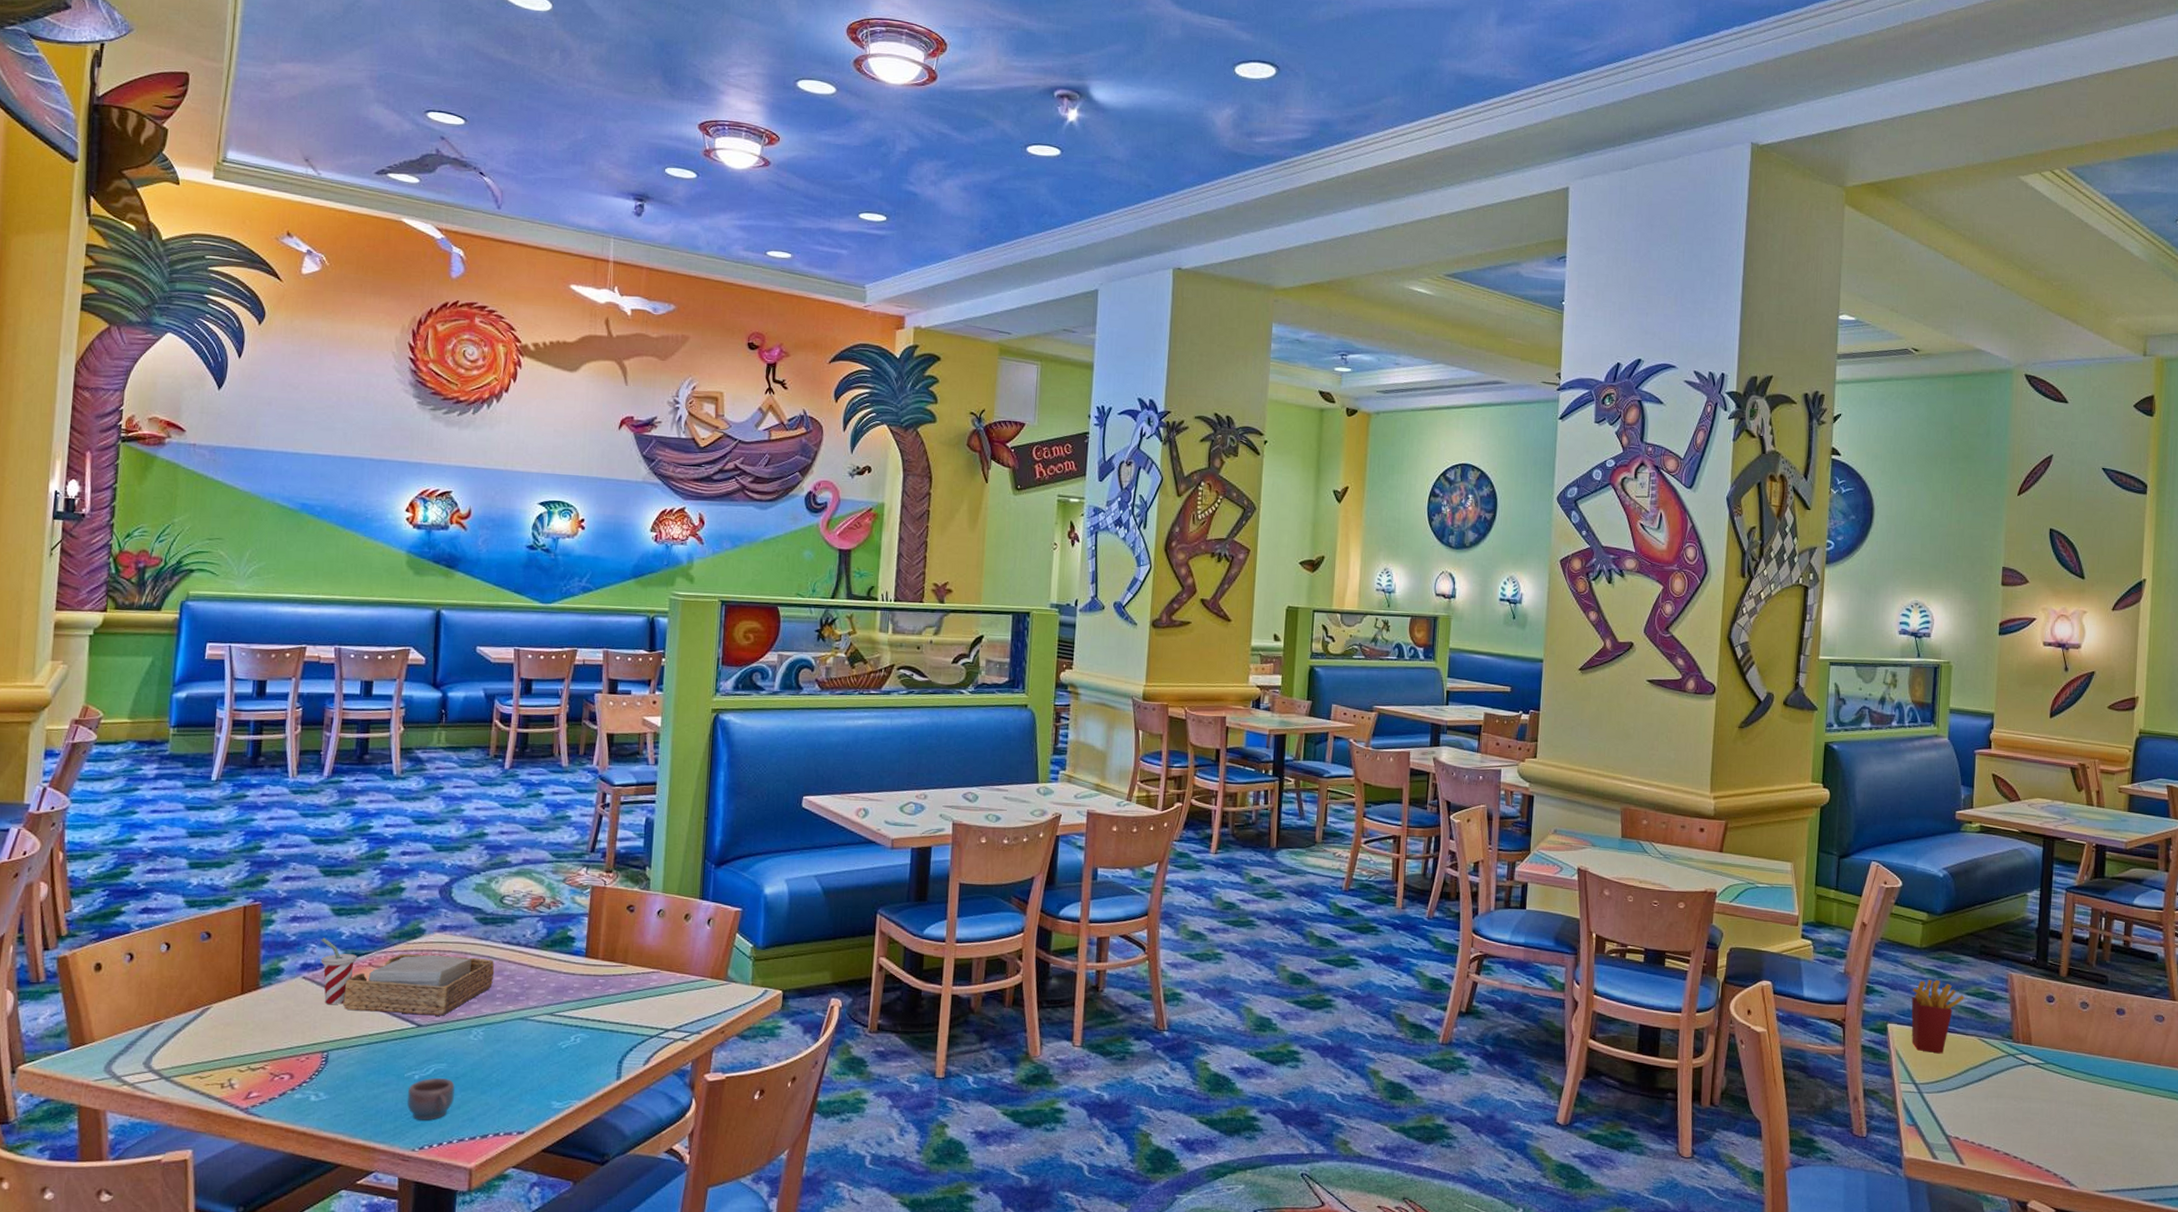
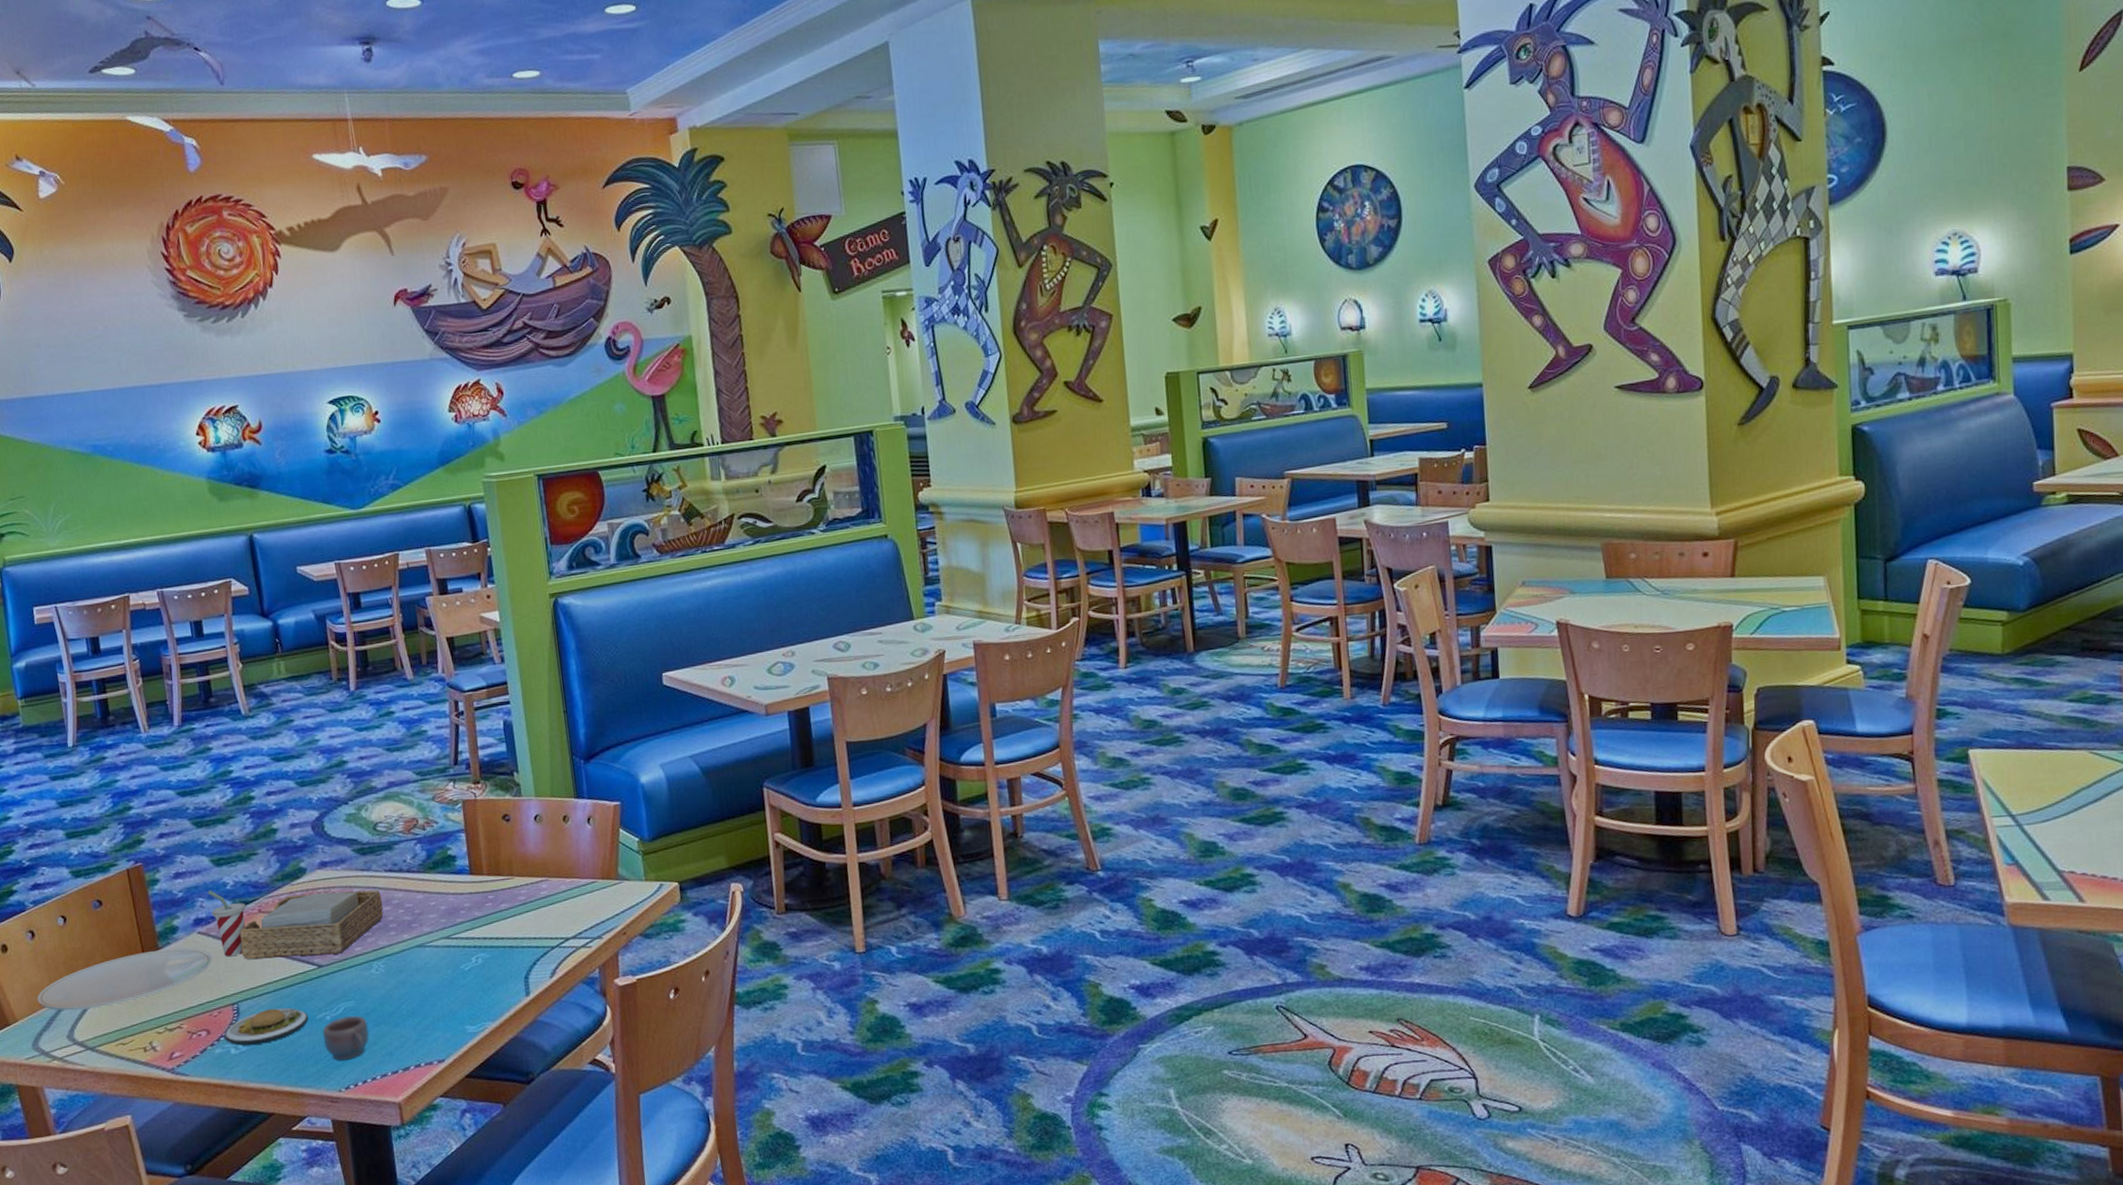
plate: none [120,989,312,1039] -> present [37,948,212,1011]
hamburger: none [307,1061,397,1095] -> present [224,1007,308,1046]
french fries: present [1911,979,1965,1054] -> none [1996,689,2067,777]

